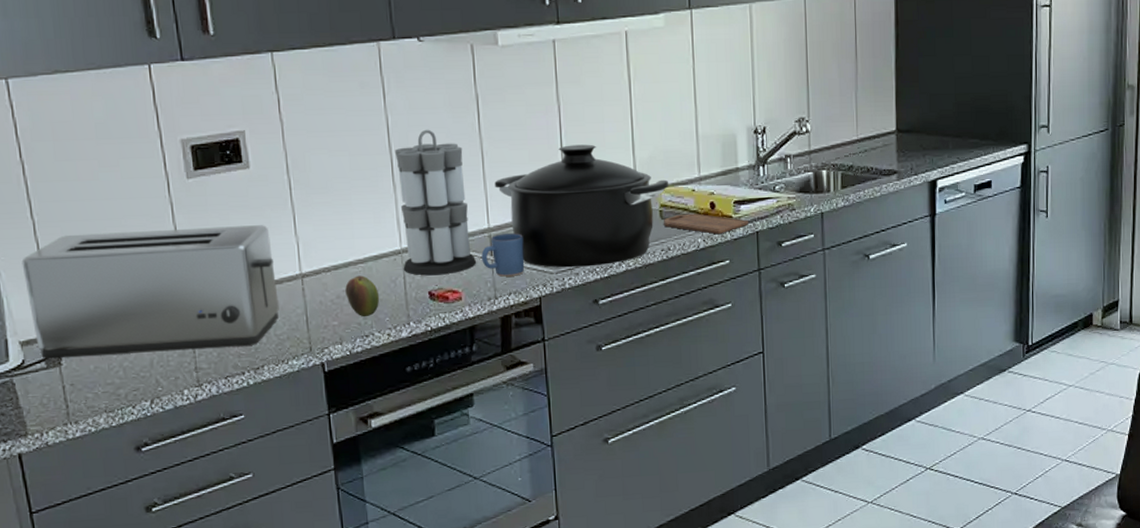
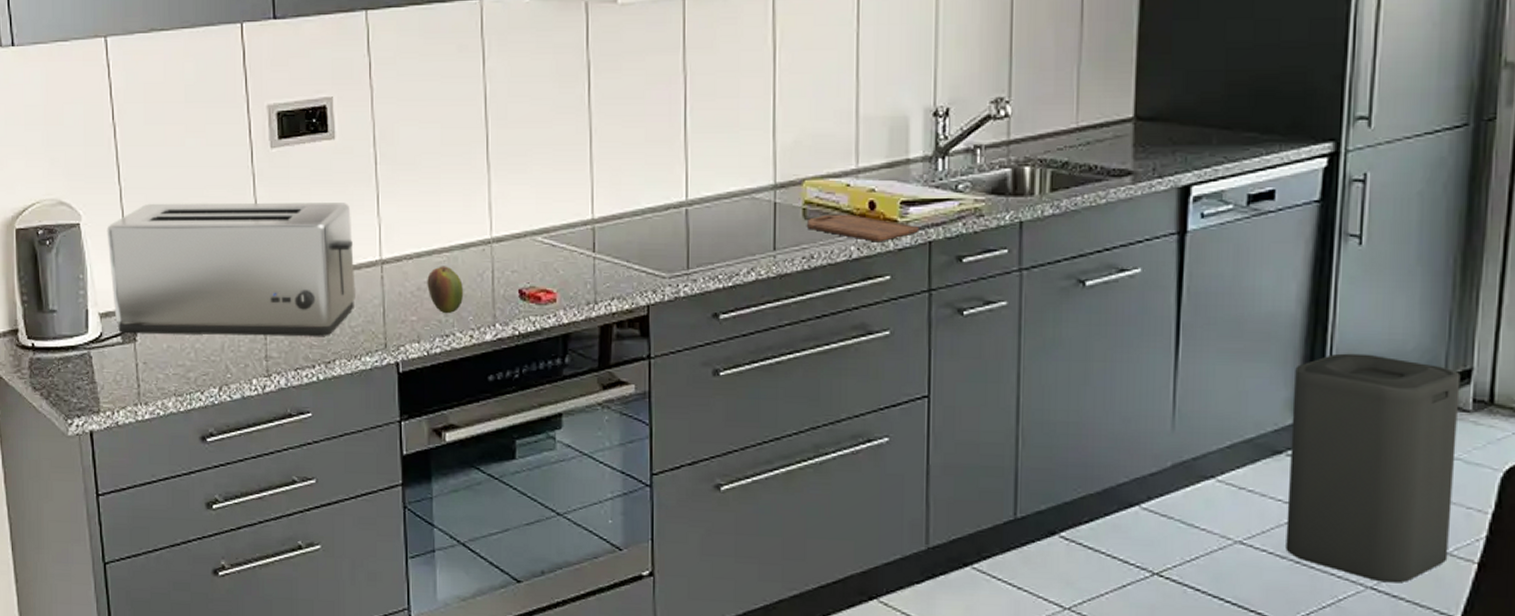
spice rack: present [394,129,476,276] -> none [491,100,575,271]
mug: present [481,233,525,277] -> none [582,227,633,278]
saucepan: present [494,144,669,268] -> none [603,123,817,272]
trash can: none [1010,295,1112,456] -> present [1286,353,1461,583]

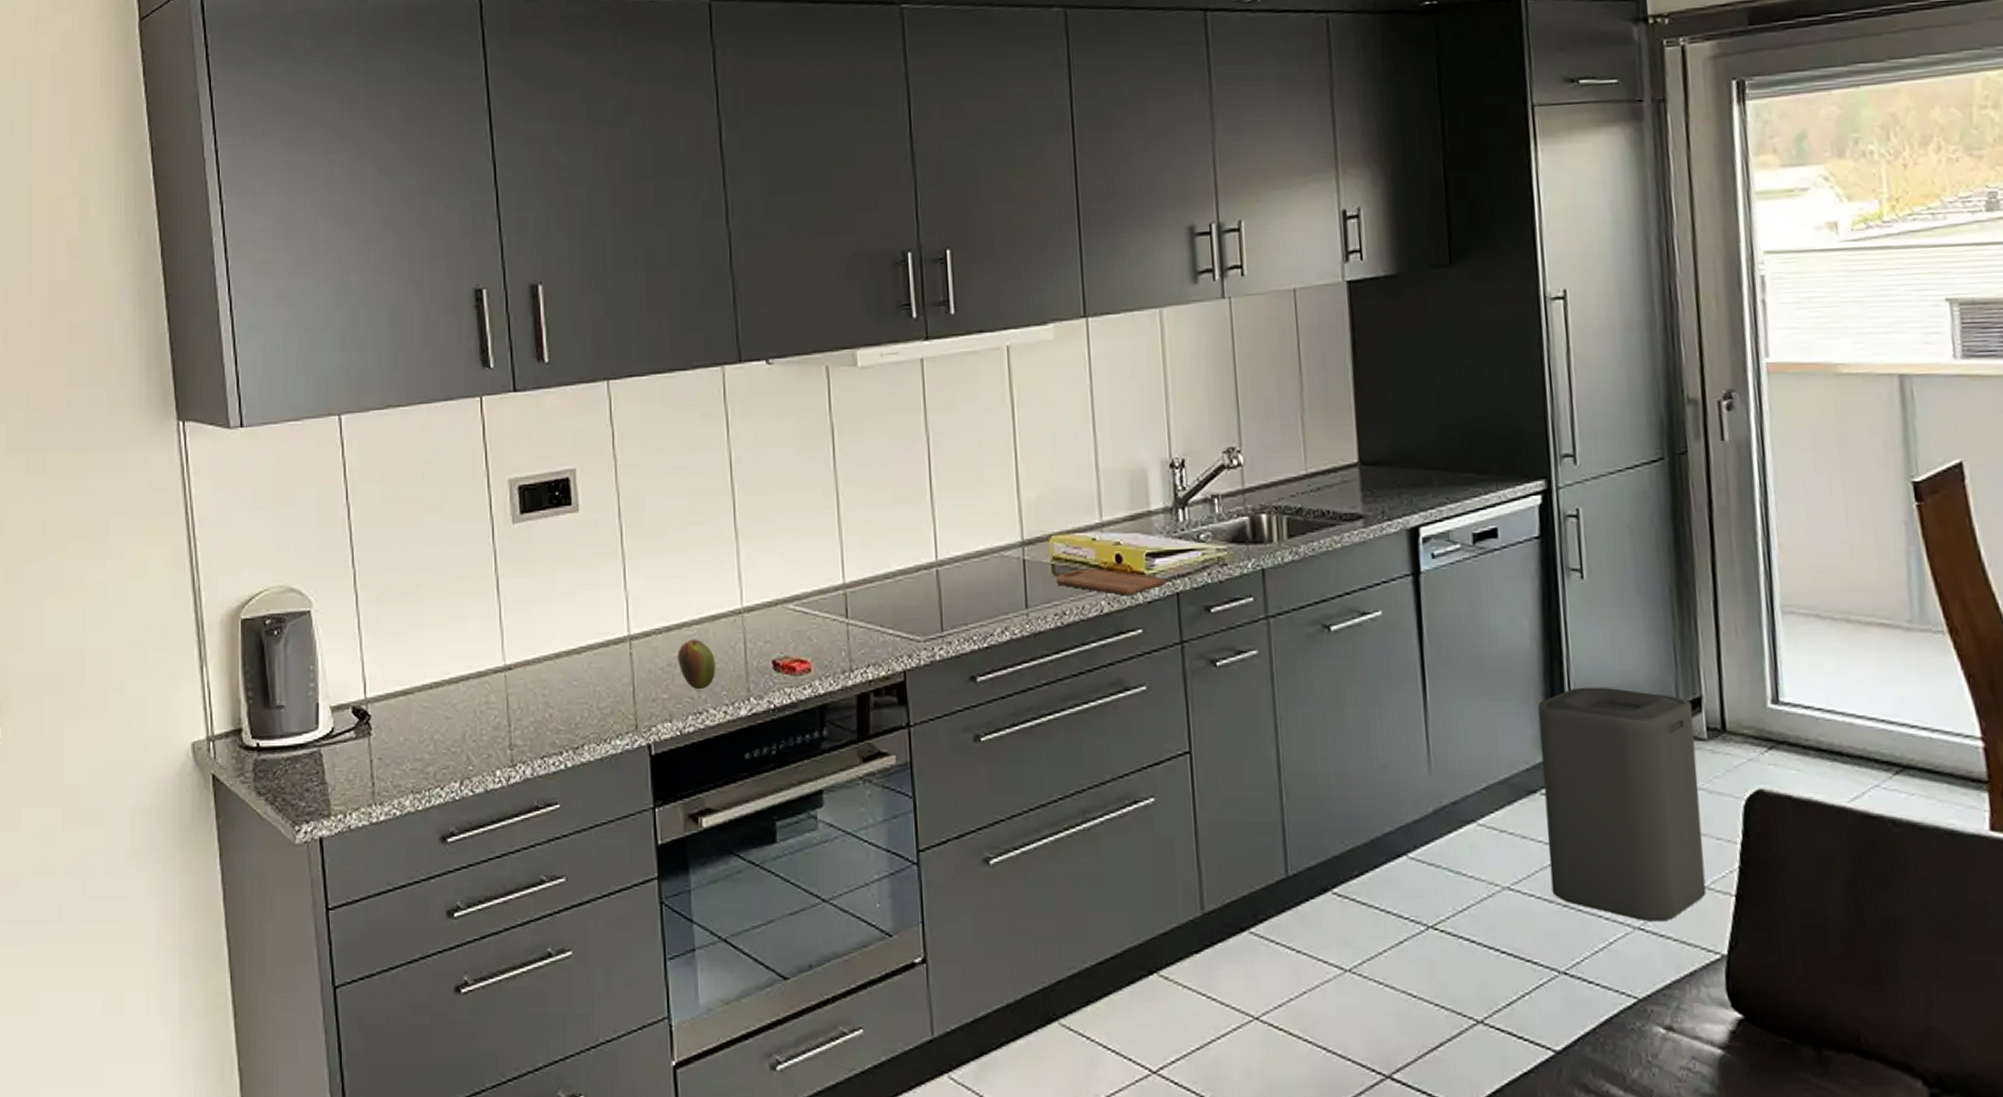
toaster: present [107,202,356,337] -> none [339,577,604,728]

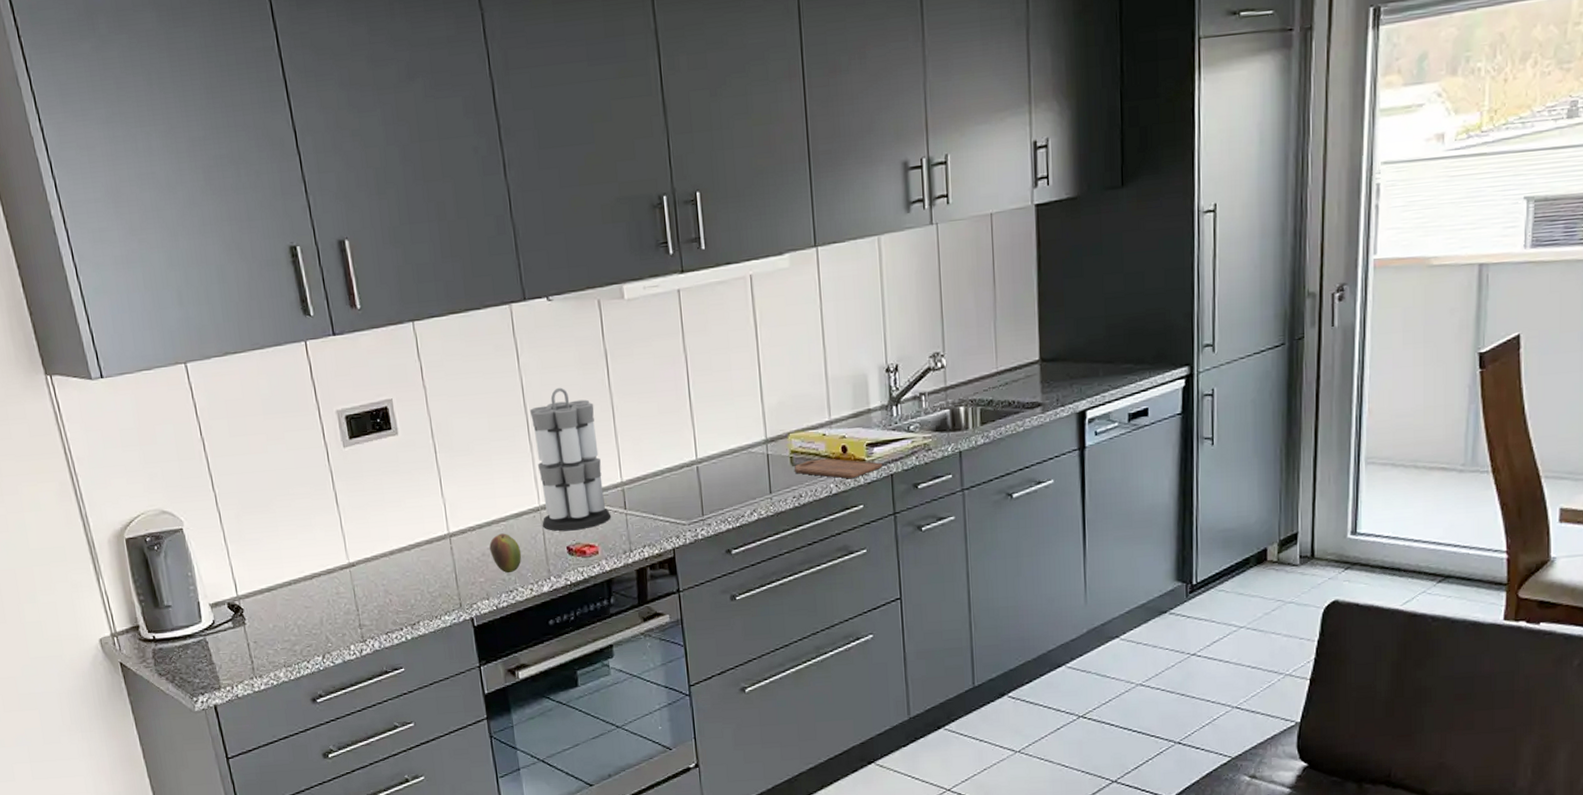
spice rack: none [737,465,828,641] -> present [529,387,611,531]
trash can: present [1538,687,1707,922] -> none [1171,529,1290,702]

